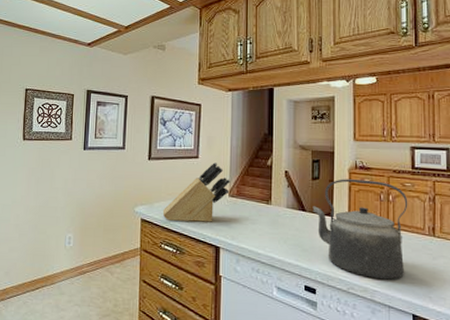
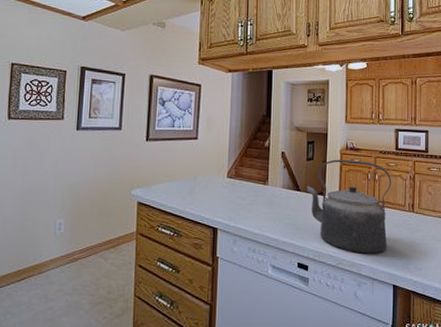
knife block: present [162,161,231,222] -> none [160,143,230,204]

